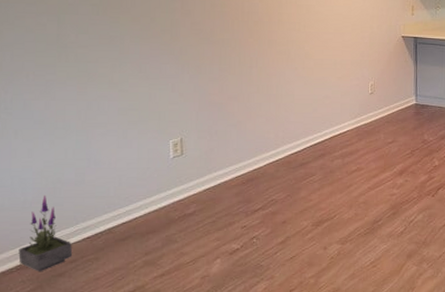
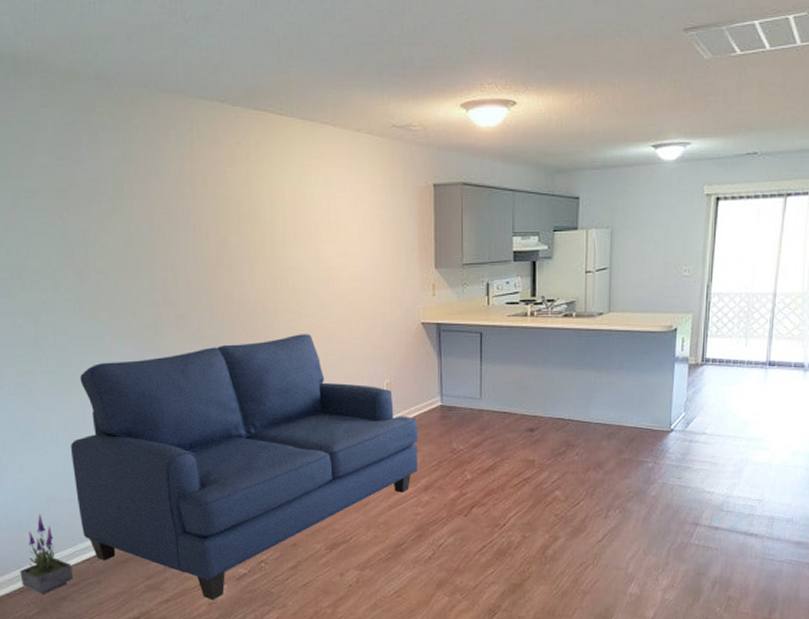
sofa: none [81,41,396,274] -> present [70,334,418,600]

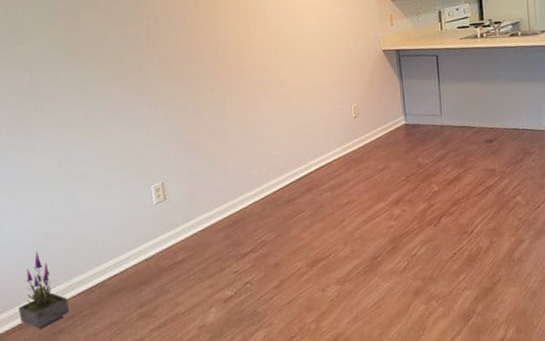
sofa: present [70,334,418,600] -> none [64,67,388,324]

